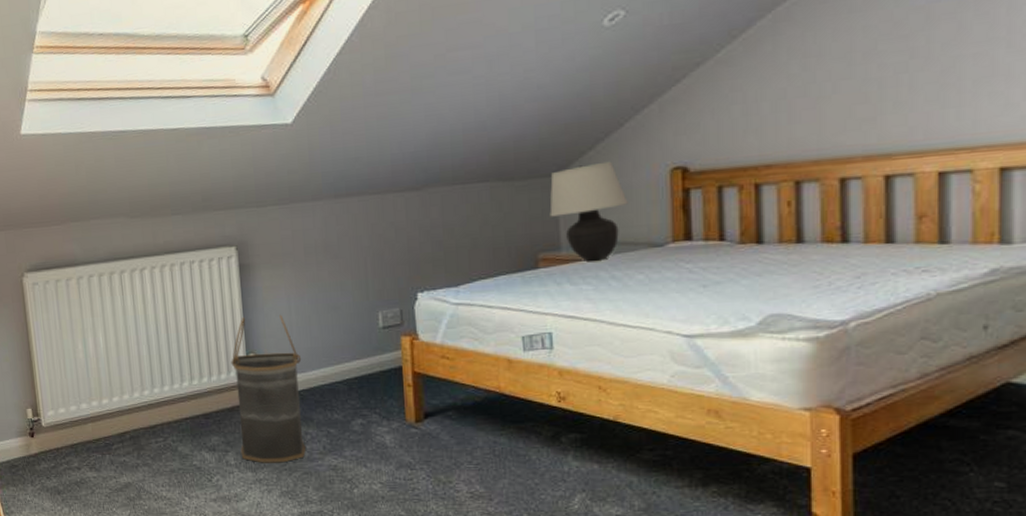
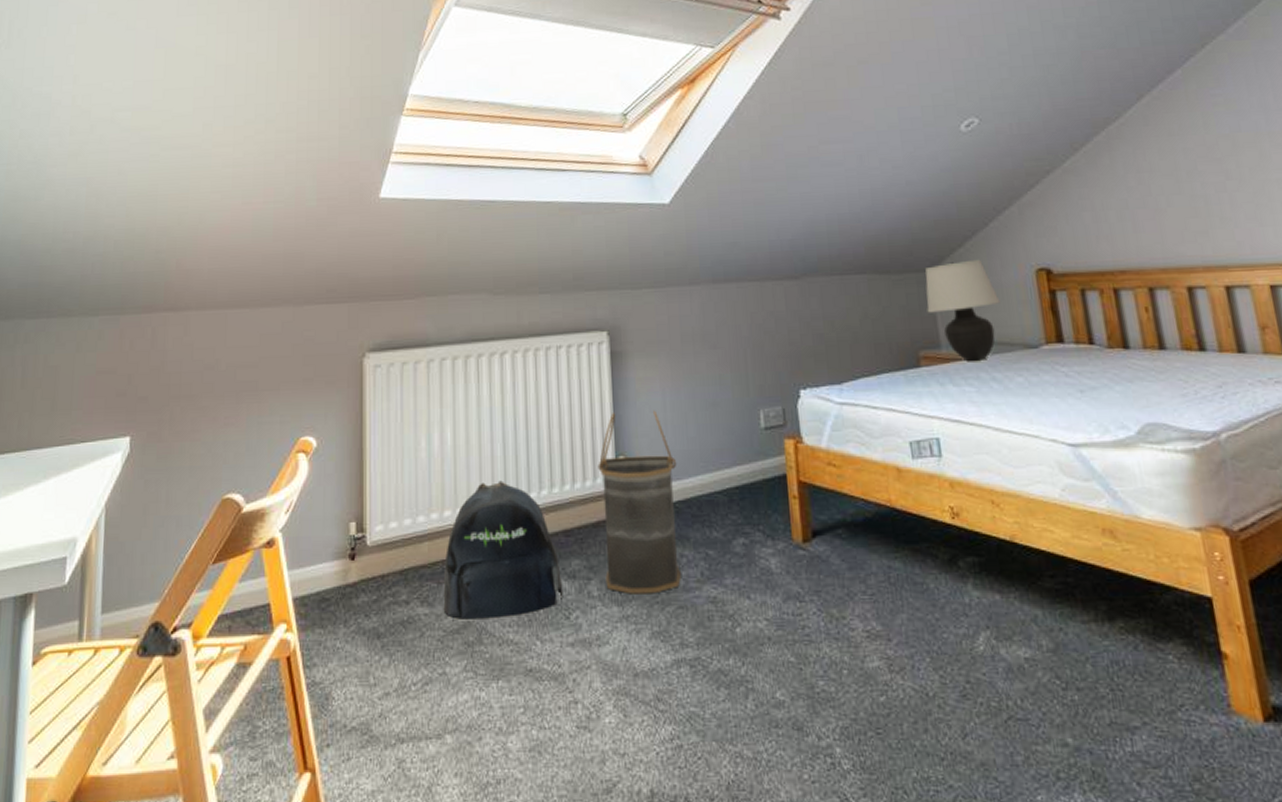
backpack: none [106,375,206,481] -> present [443,480,564,619]

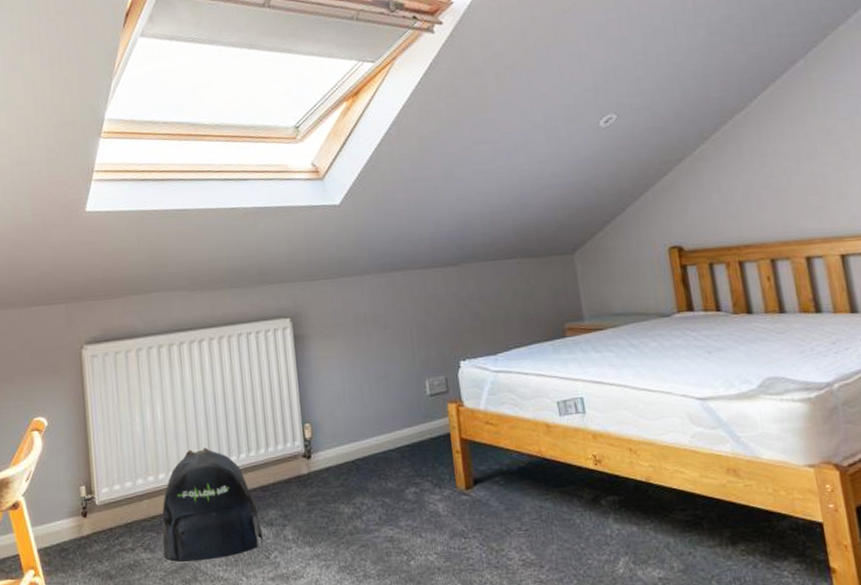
basket: present [598,410,681,595] -> none [287,383,362,537]
table lamp: present [925,259,1000,361] -> none [569,241,637,330]

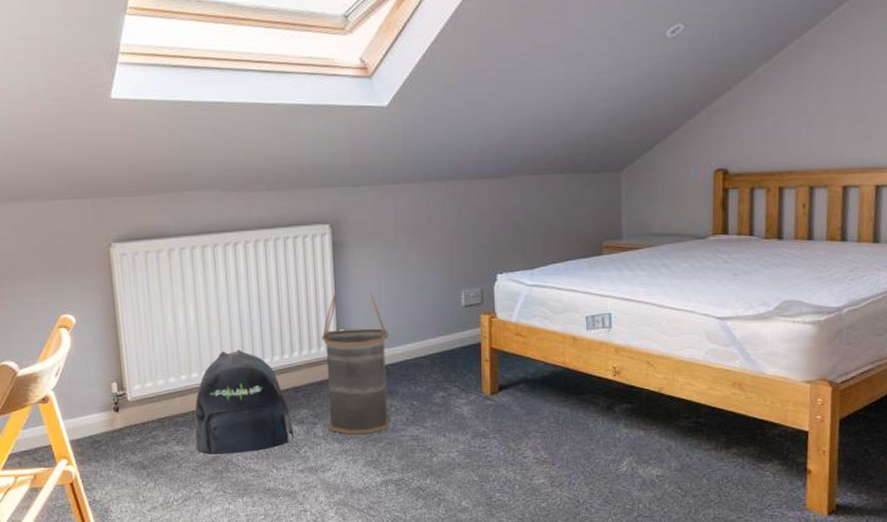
basket: none [287,383,362,537] -> present [321,291,390,435]

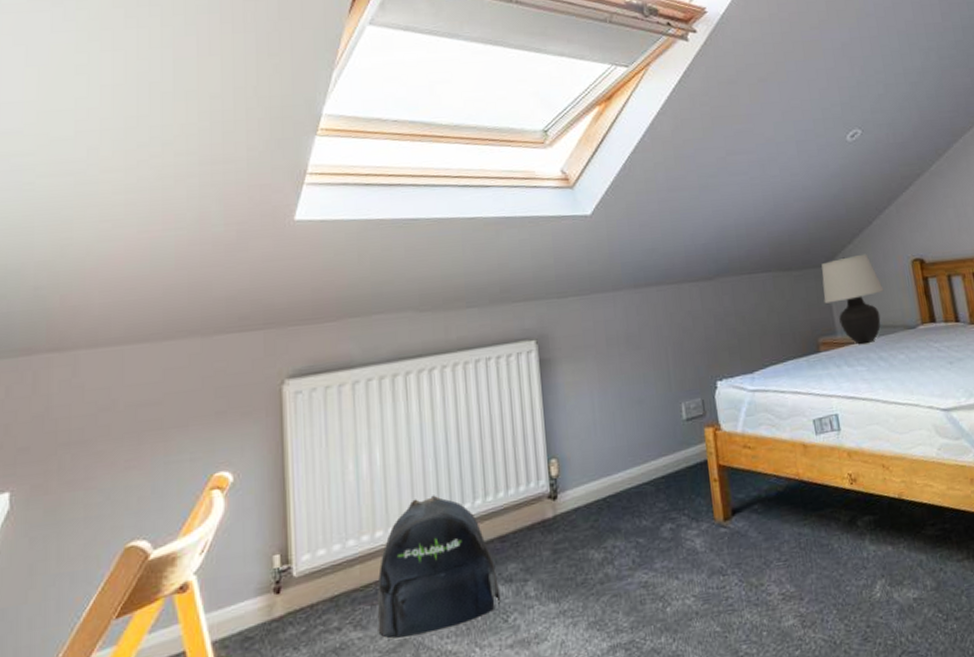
basket: present [321,291,390,435] -> none [530,412,614,590]
table lamp: none [614,160,679,250] -> present [821,253,884,344]

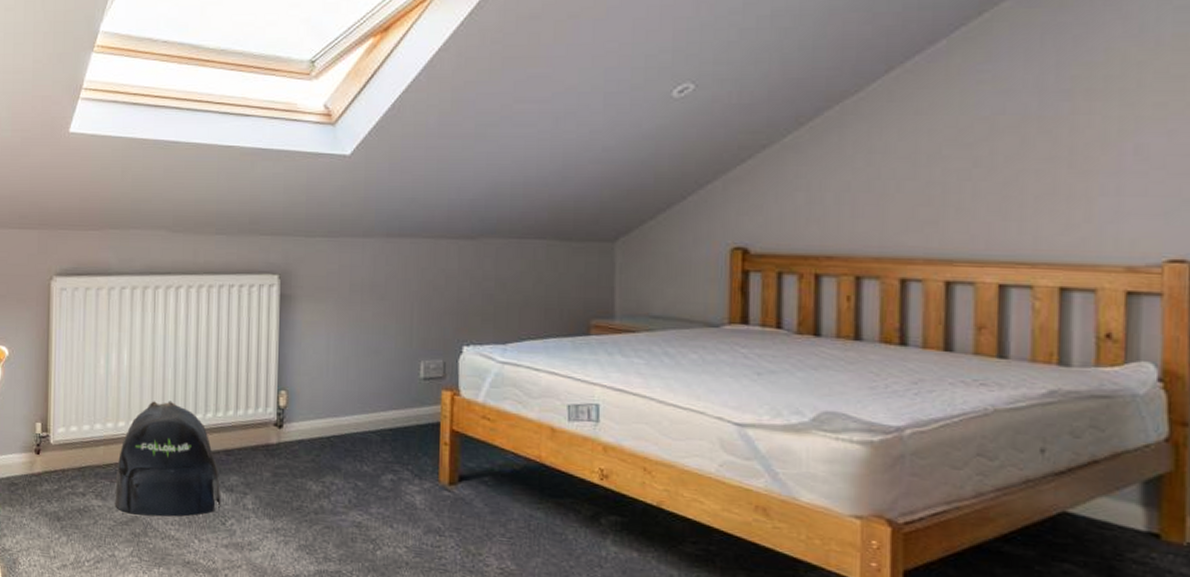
table lamp: present [821,253,884,344] -> none [605,233,686,334]

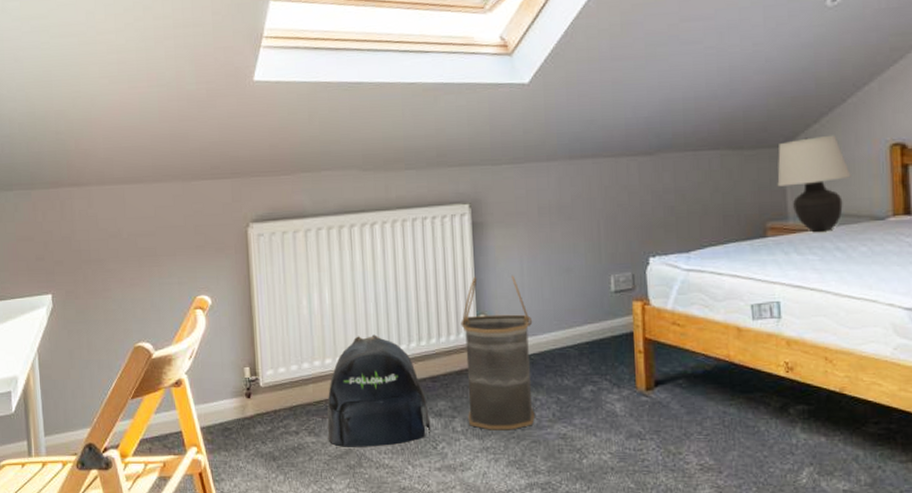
basket: none [260,351,336,513] -> present [461,275,535,430]
table lamp: none [605,233,686,334] -> present [777,135,851,232]

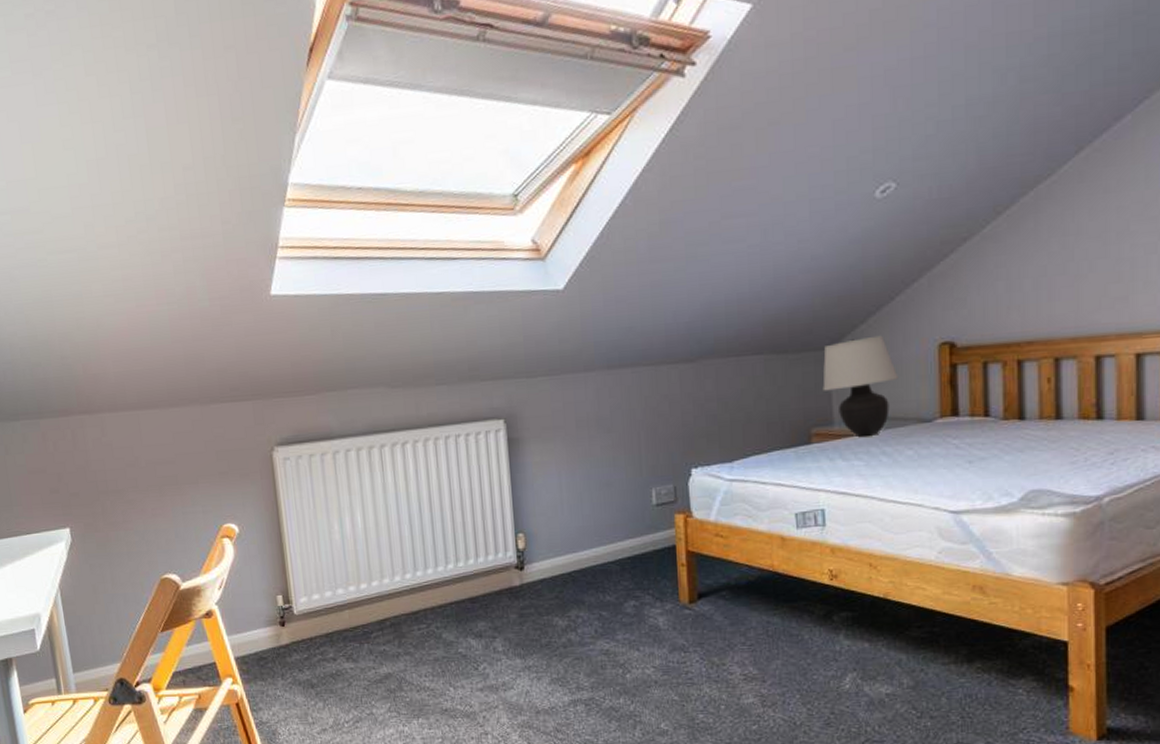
backpack: present [327,334,431,447] -> none [364,557,472,672]
basket: present [461,275,535,430] -> none [499,491,577,649]

